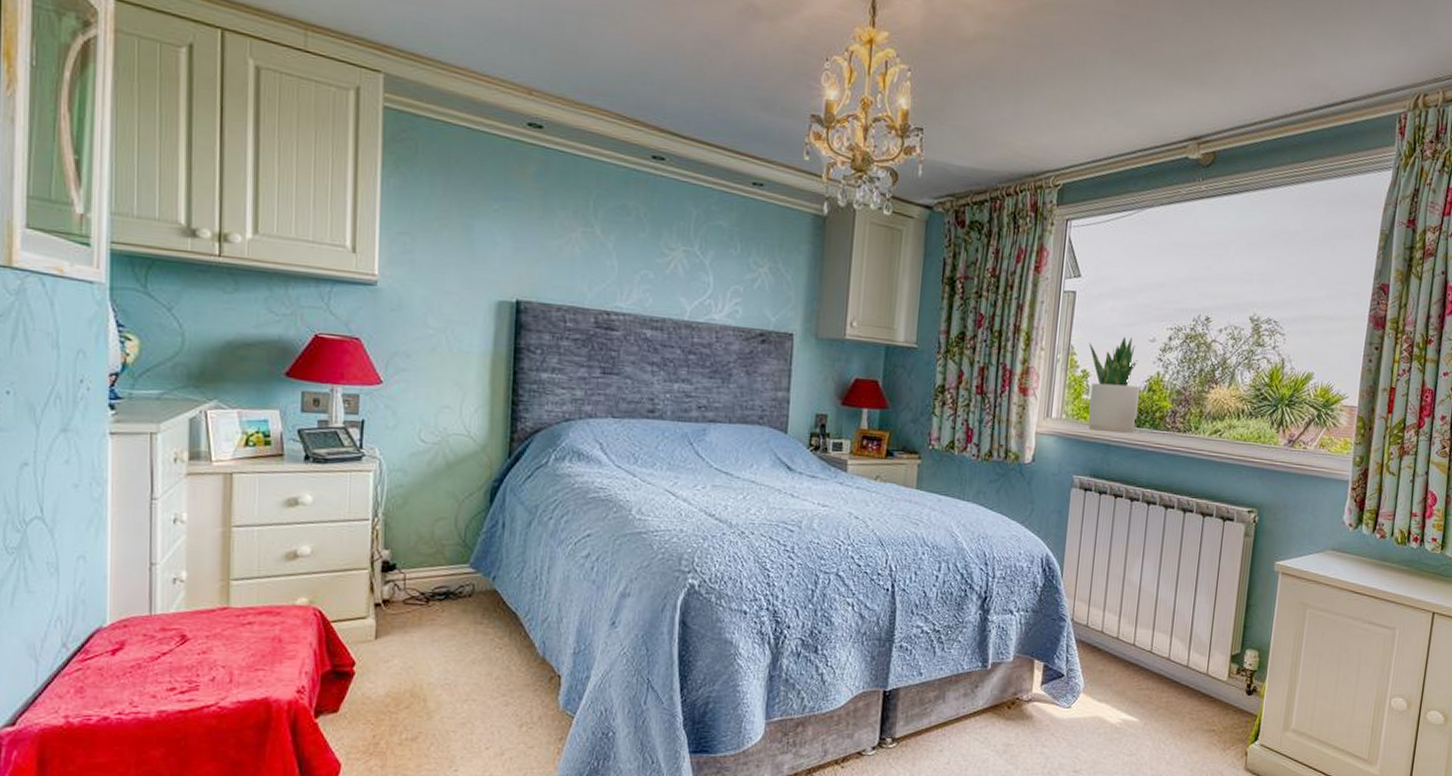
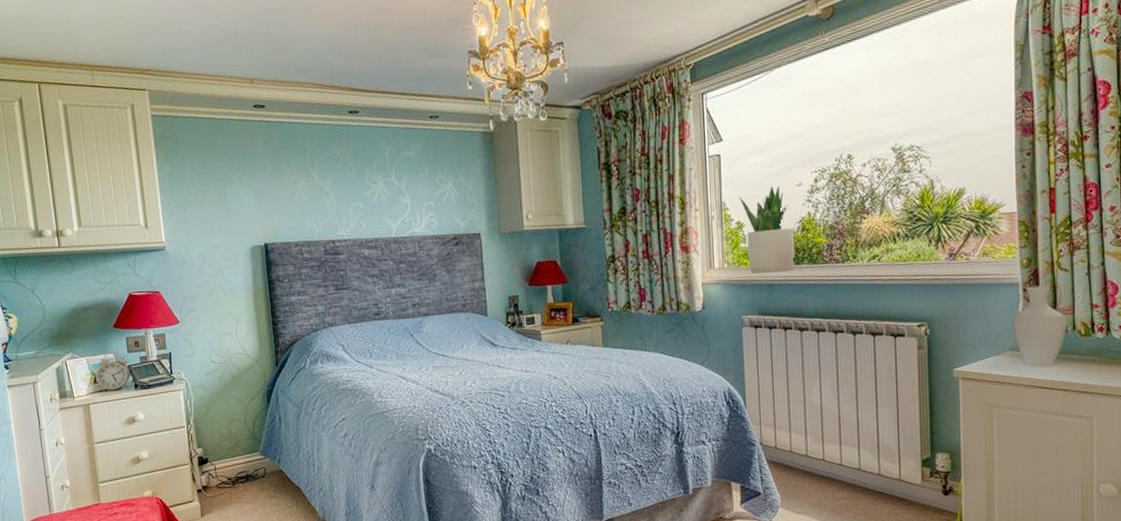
alarm clock: none [247,408,301,459] -> present [95,352,131,392]
vase: none [1336,485,1387,571] -> present [1012,285,1067,367]

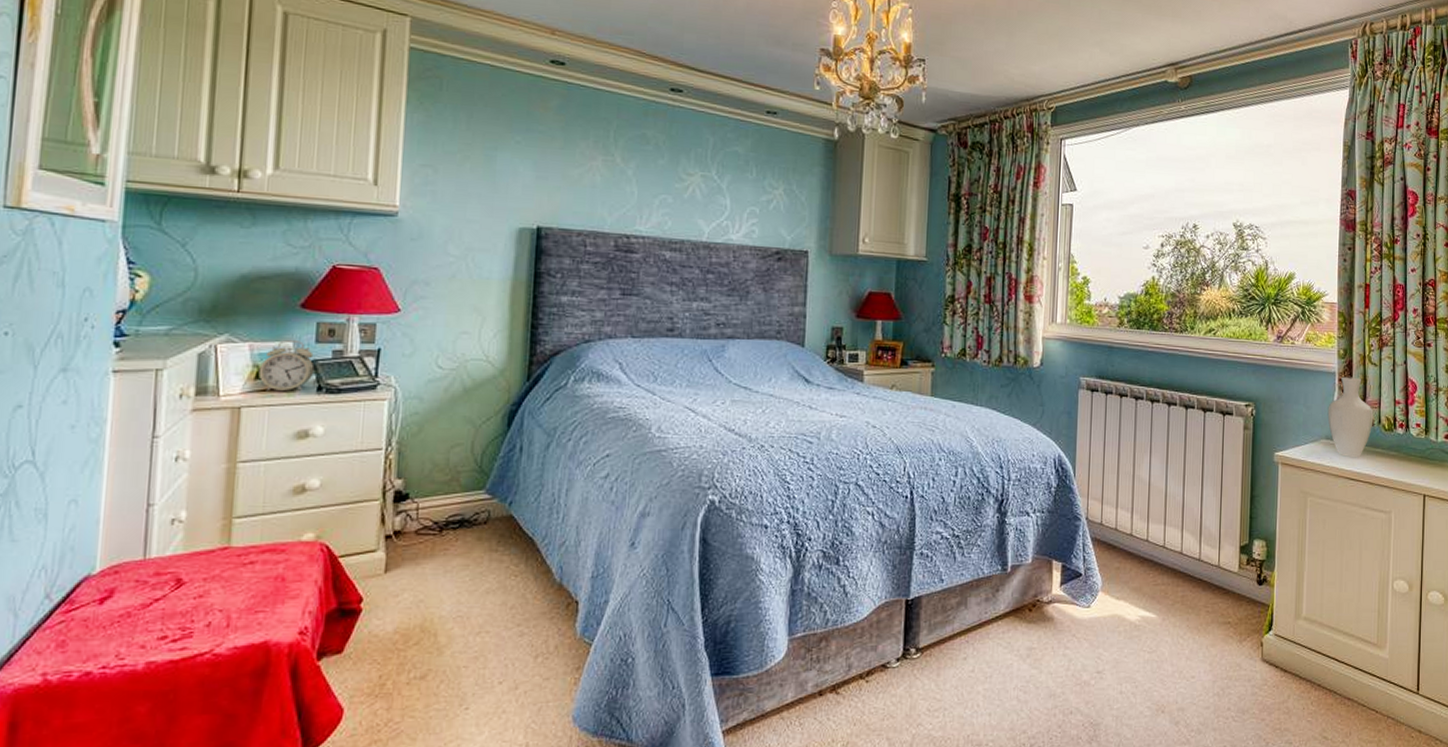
planter: present [739,186,796,274] -> none [1087,245,1138,336]

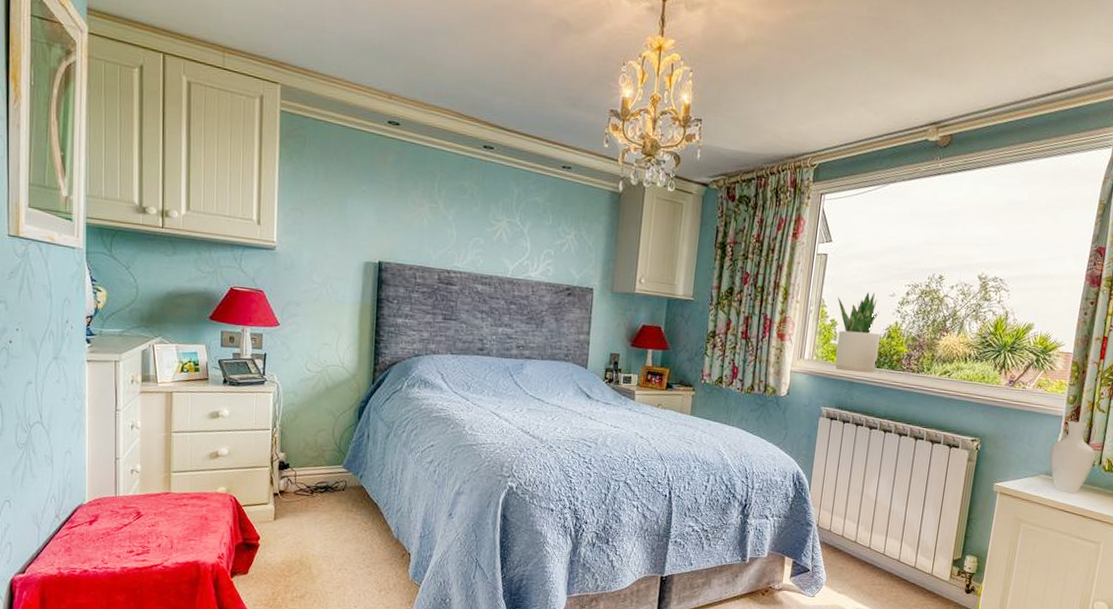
alarm clock: present [258,340,315,392] -> none [183,344,221,382]
planter: none [1087,245,1138,336] -> present [835,292,881,374]

